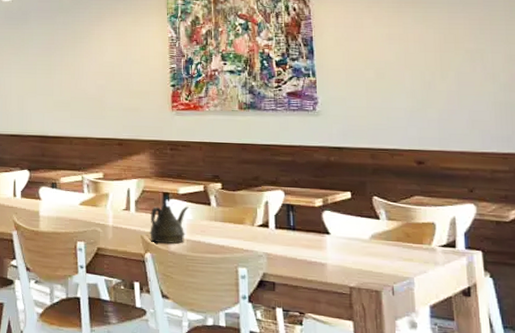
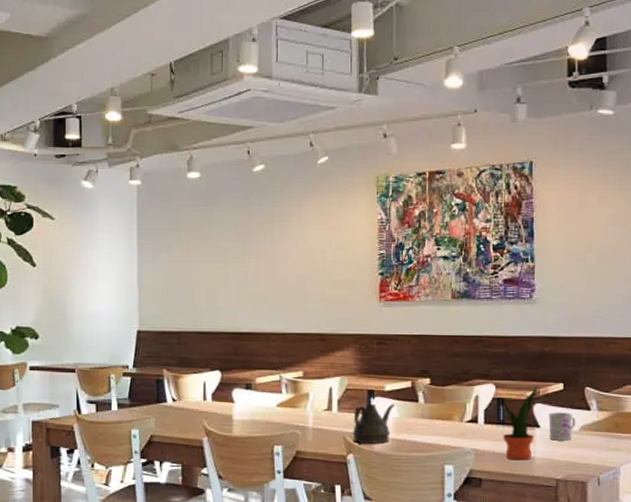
potted plant: none [293,194,325,267] -> present [503,386,537,461]
mug: none [338,220,366,249] -> present [548,412,576,441]

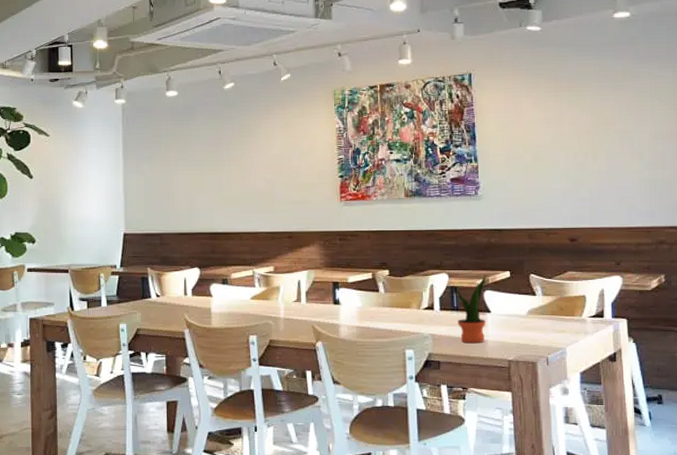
teapot: present [351,403,395,444] -> none [319,294,358,332]
mug: present [548,412,576,441] -> none [498,298,524,324]

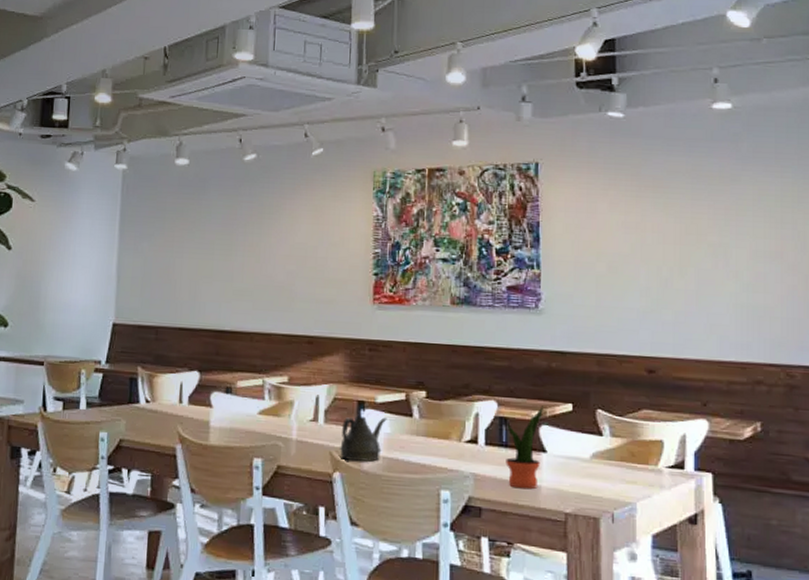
teapot: none [319,294,358,332] -> present [339,415,387,462]

